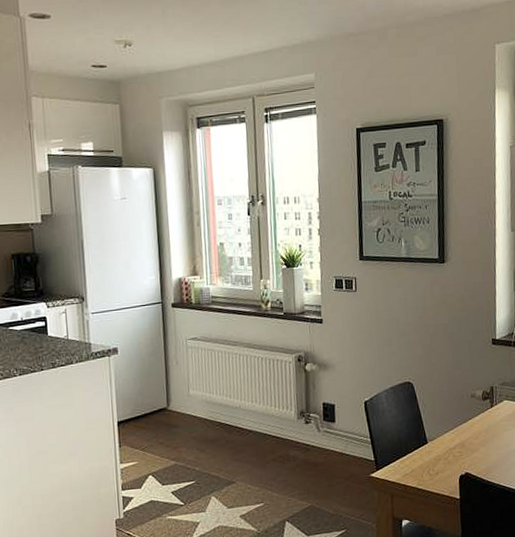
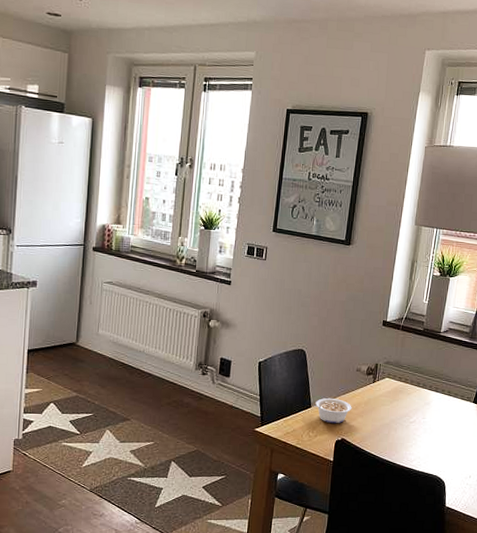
legume: none [429,430,472,458] -> present [313,397,352,424]

